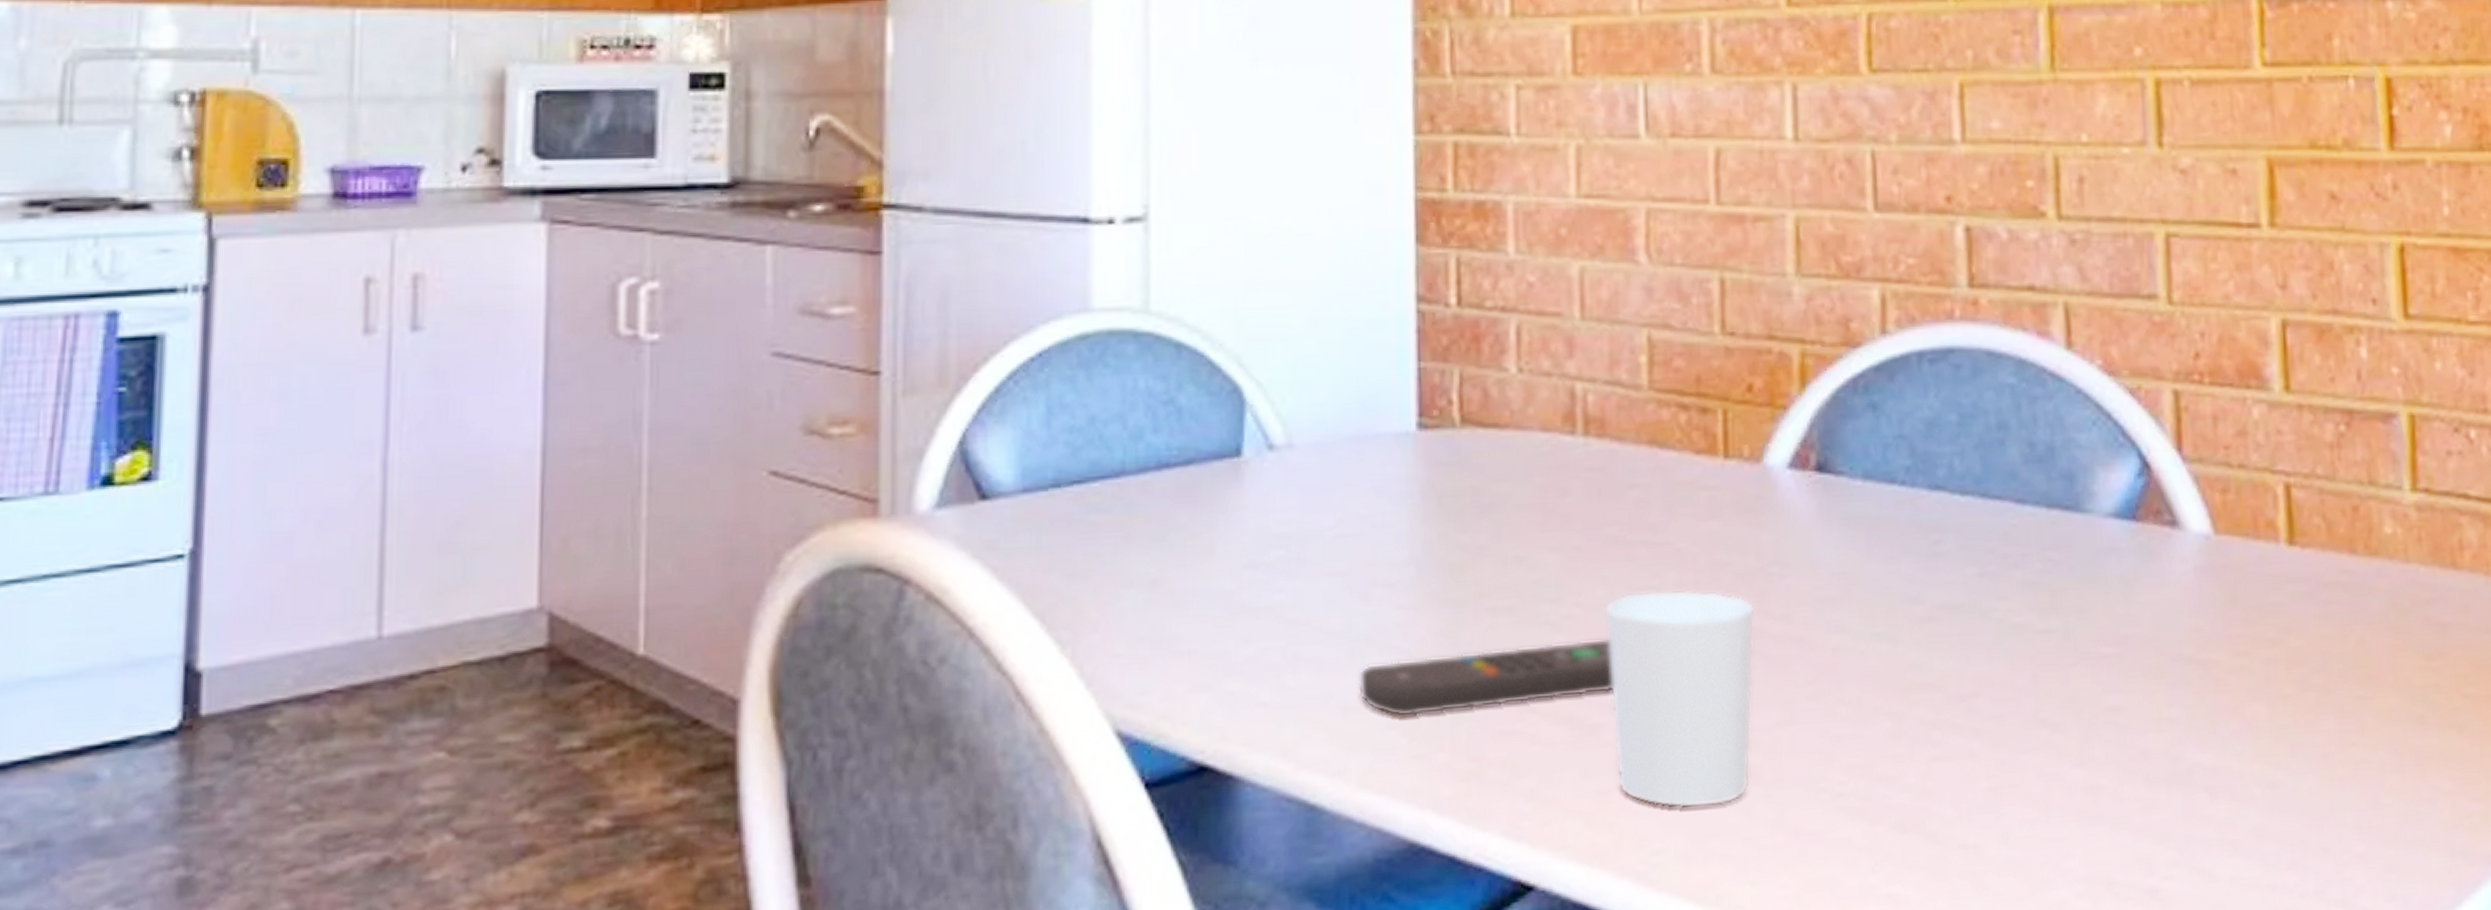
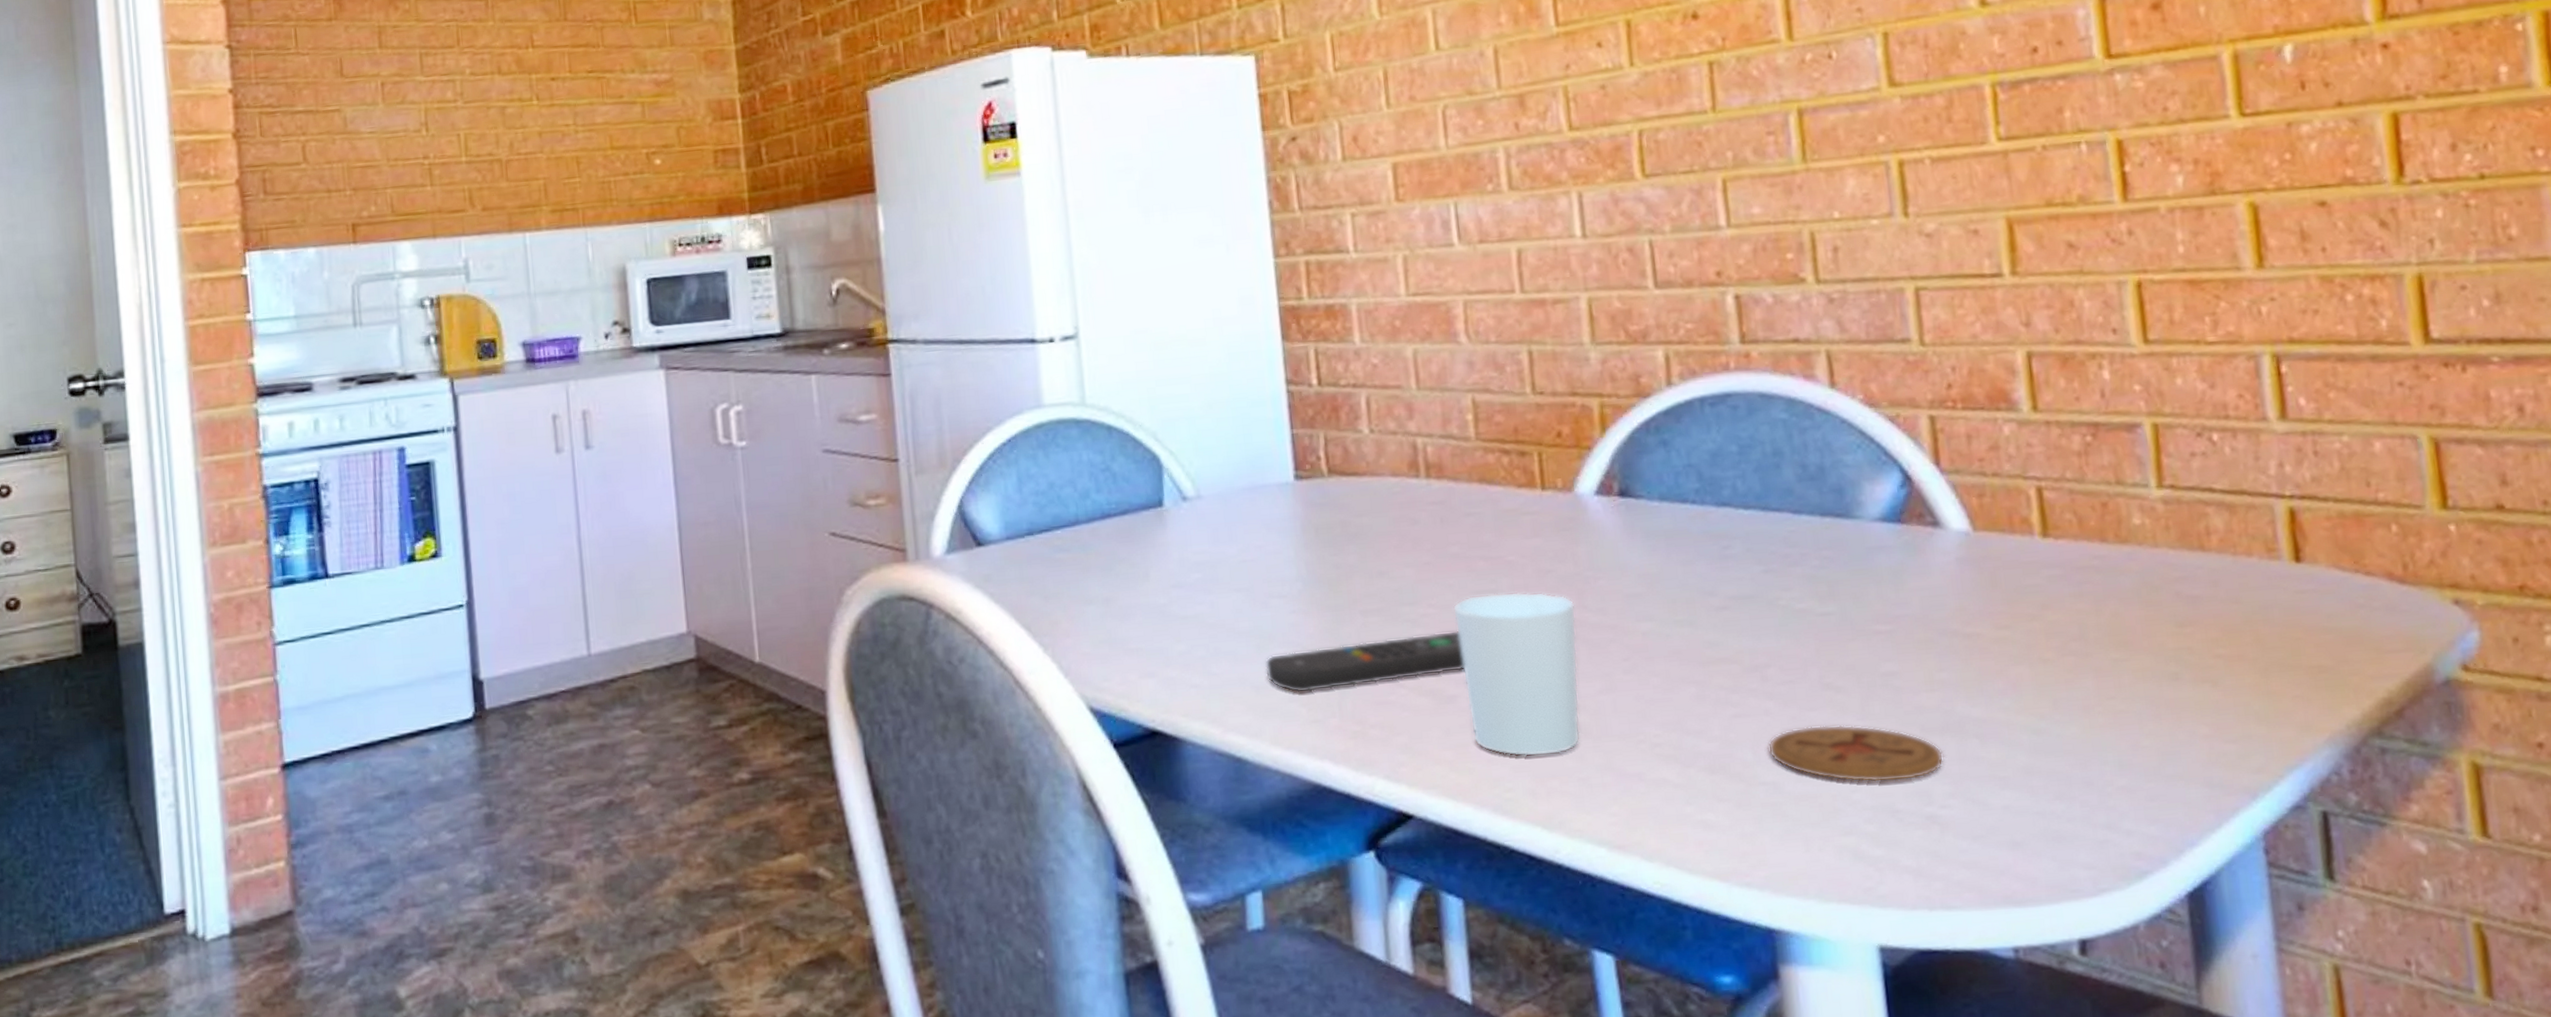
coaster: none [1970,772,2169,847] -> present [1768,724,1944,783]

